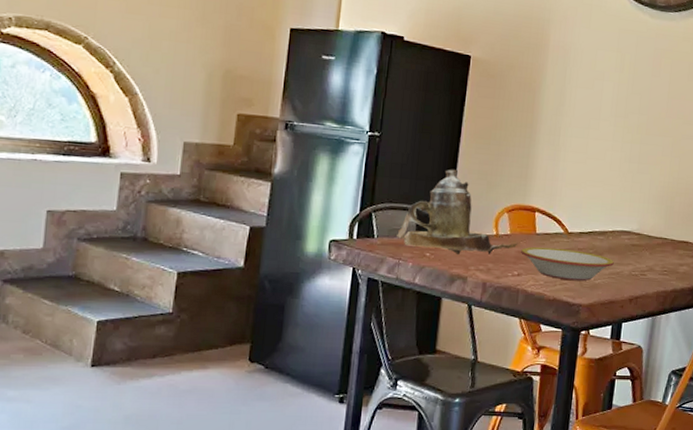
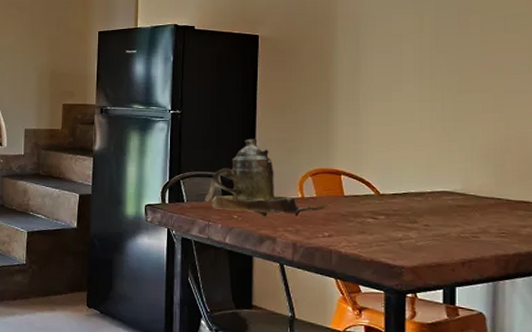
bowl: present [521,246,614,281] -> none [330,208,437,243]

